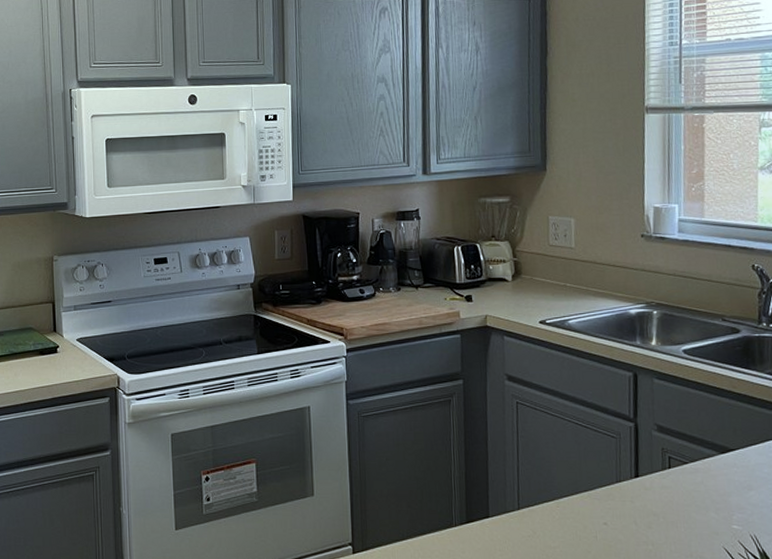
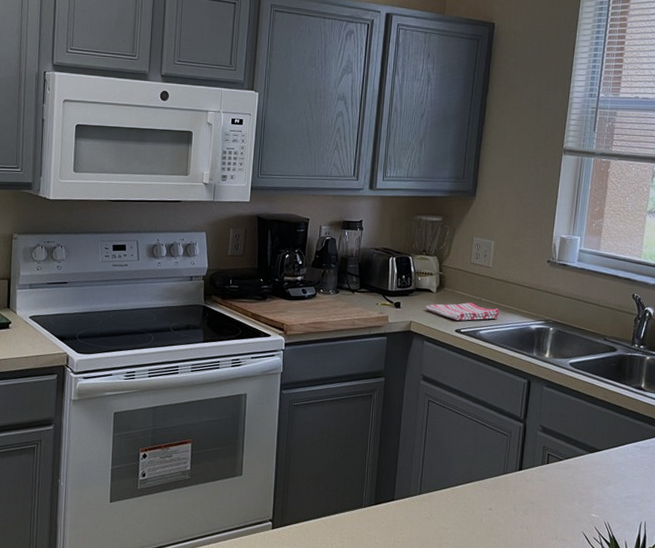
dish towel: none [502,289,590,311] -> present [426,302,500,321]

